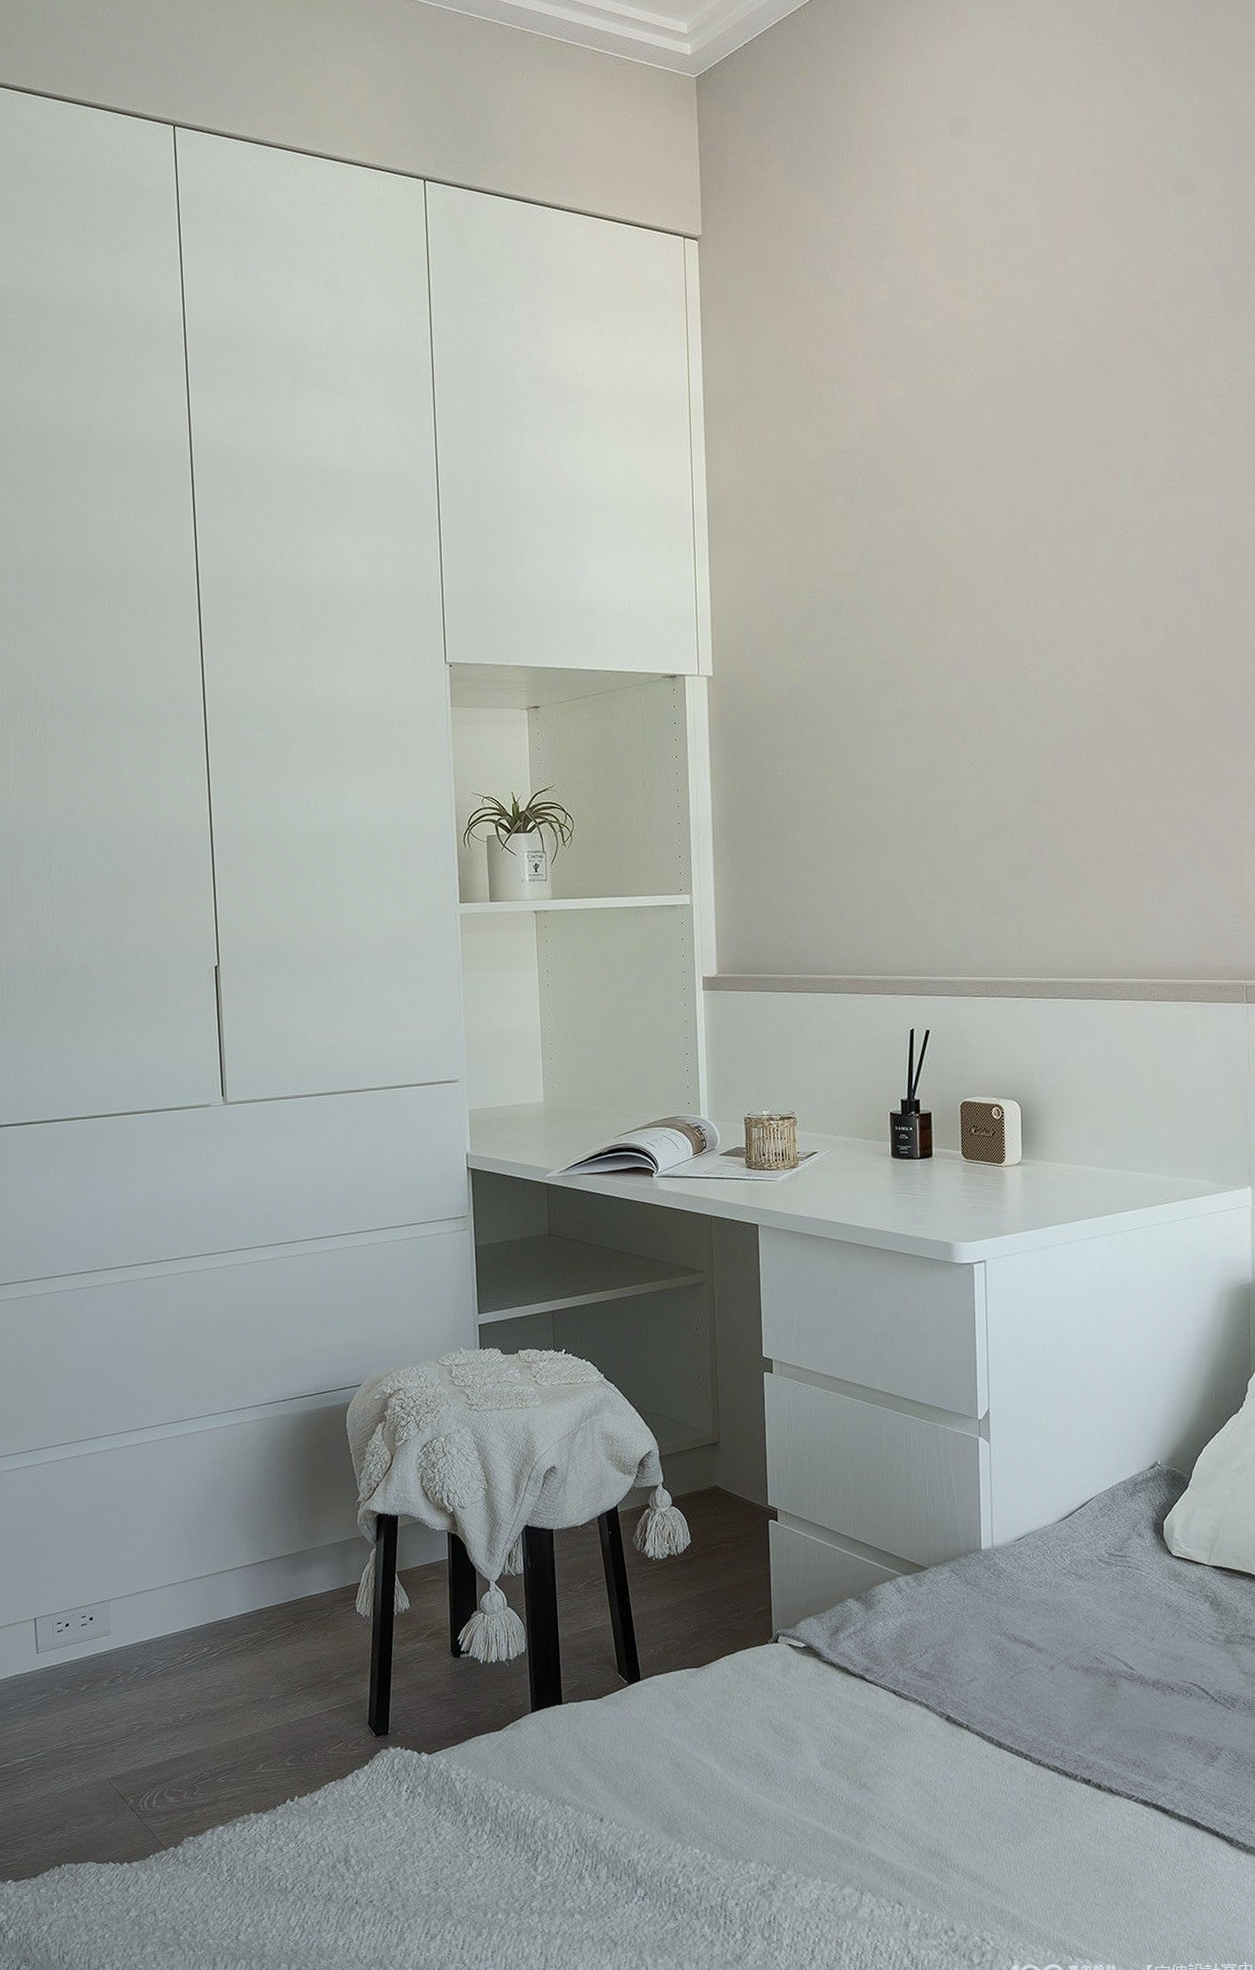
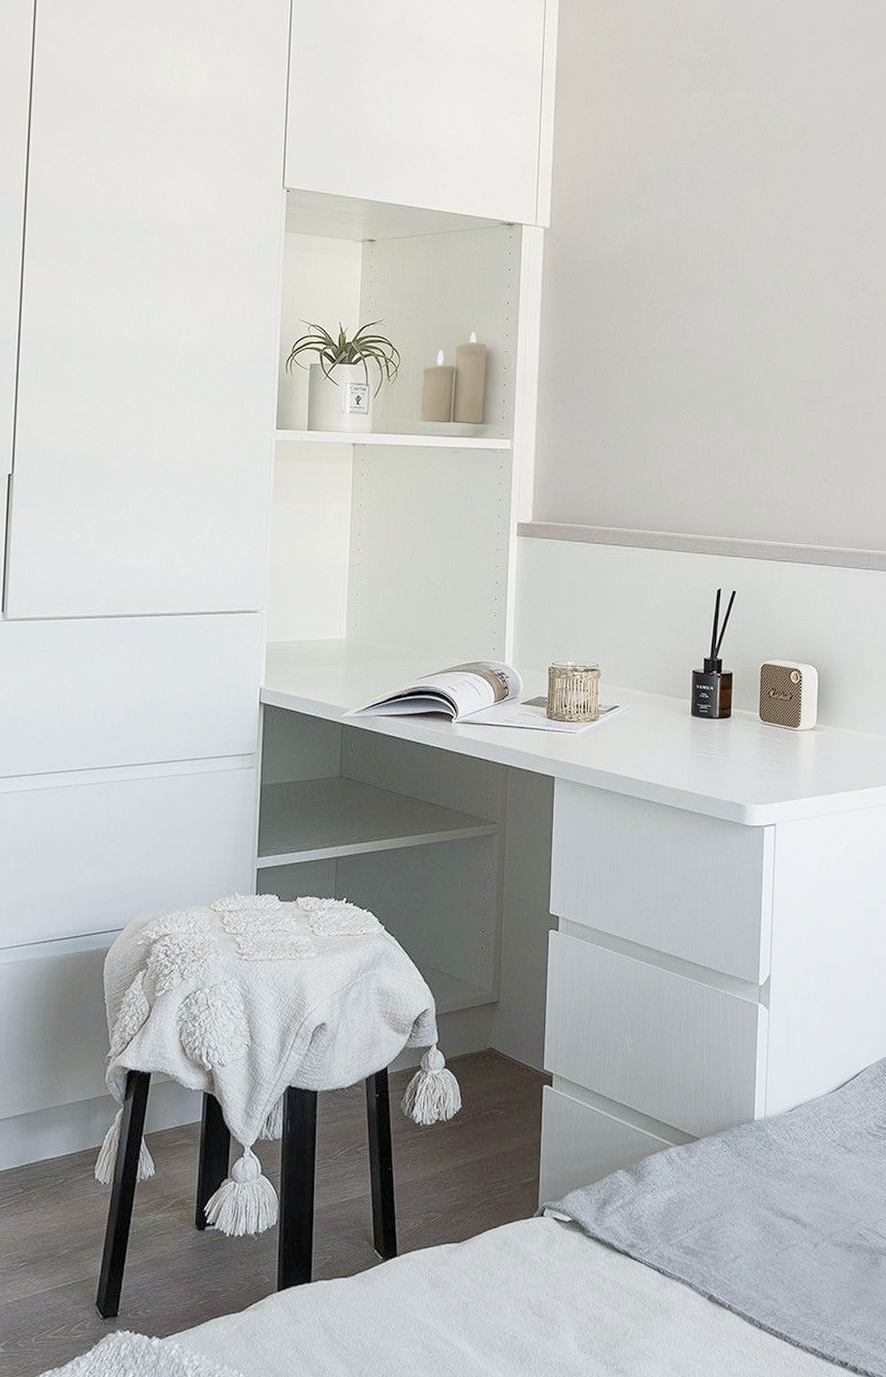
candle: none [597,789,660,884] -> present [420,331,487,425]

